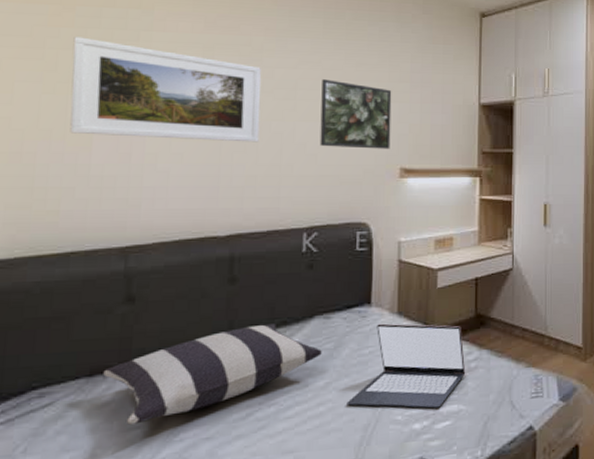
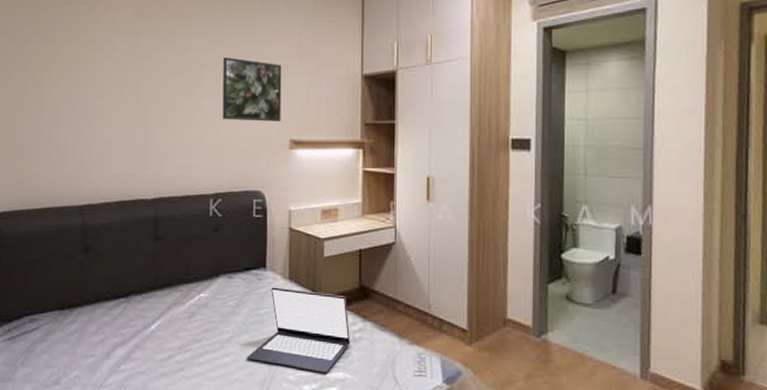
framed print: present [70,36,262,142] -> none [45,32,176,117]
pillow: present [103,323,322,425] -> none [70,278,226,353]

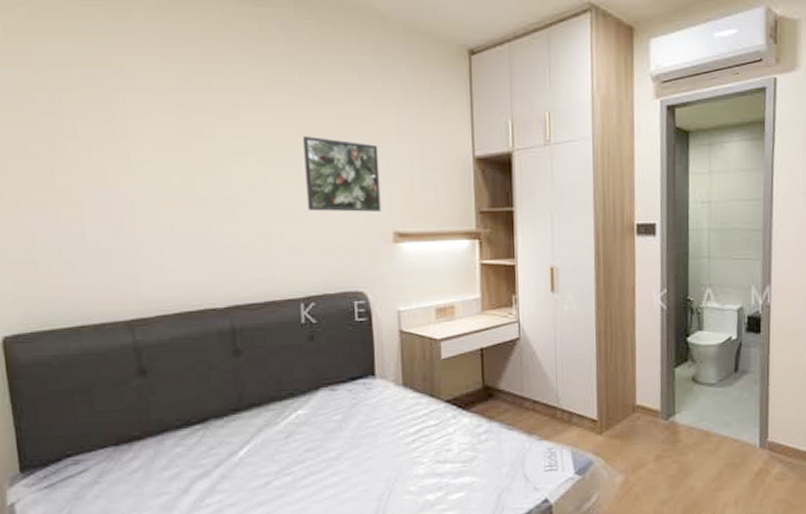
laptop: present [247,287,351,373] -> none [359,395,477,480]

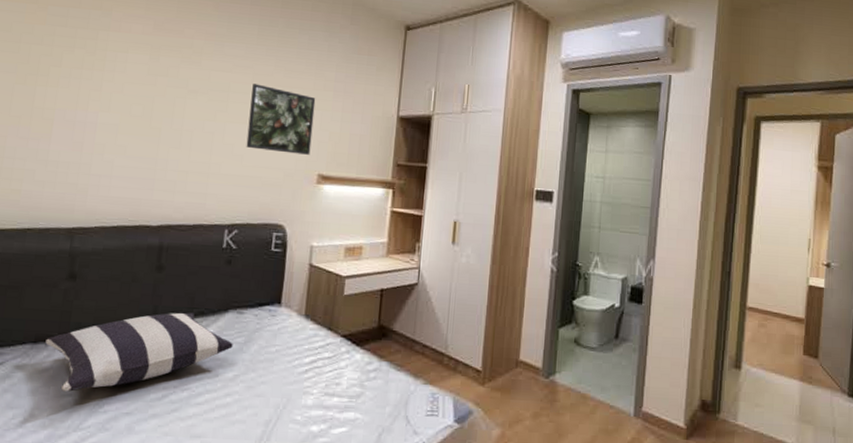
pillow: none [128,395,331,491] -> present [45,312,233,392]

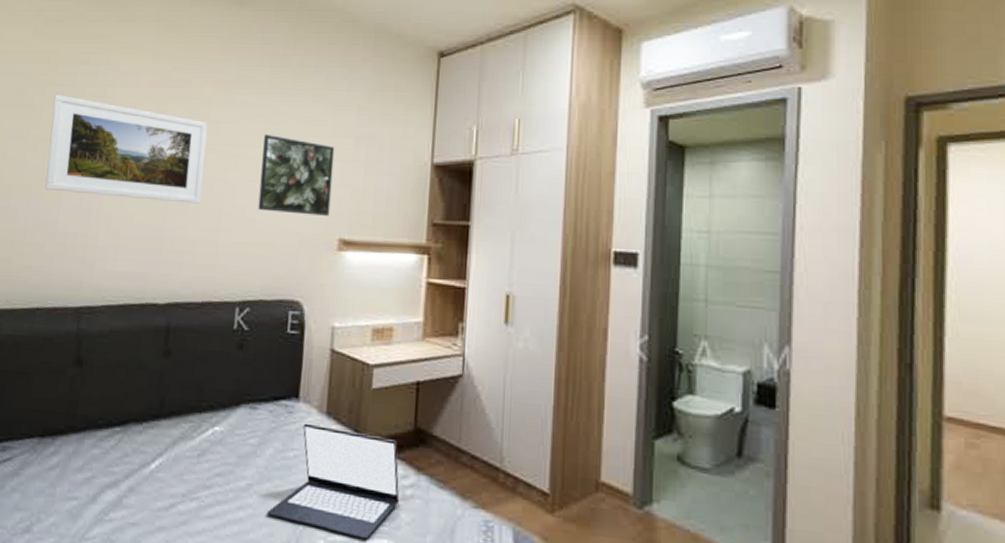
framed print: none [35,33,199,140] -> present [45,94,208,204]
pillow: present [45,312,233,392] -> none [52,406,246,495]
laptop: none [251,324,365,413] -> present [267,423,400,539]

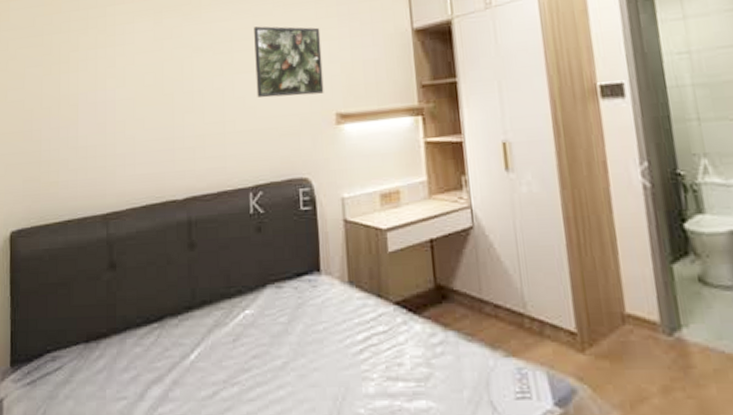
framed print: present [45,94,208,204] -> none [61,20,204,109]
laptop: present [267,423,400,539] -> none [306,295,432,403]

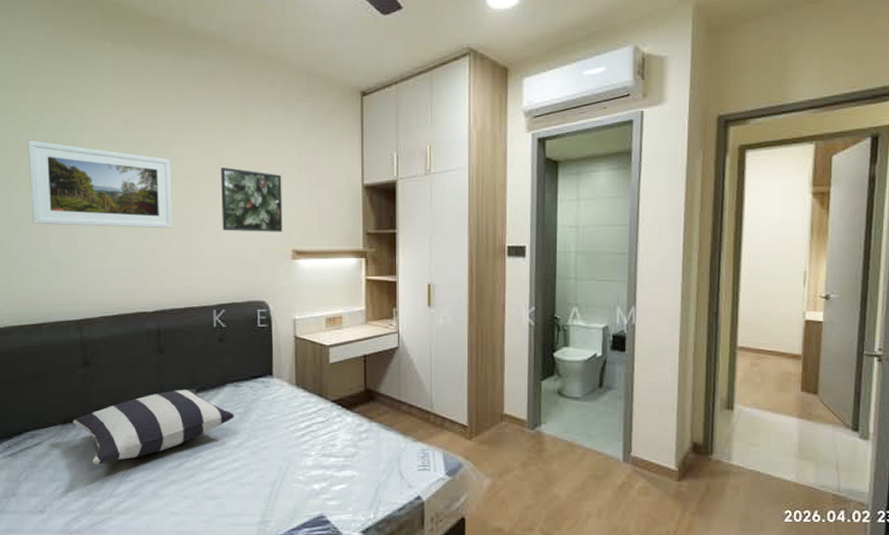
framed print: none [61,20,204,109] -> present [27,140,173,229]
pillow: none [96,293,277,394] -> present [73,389,234,464]

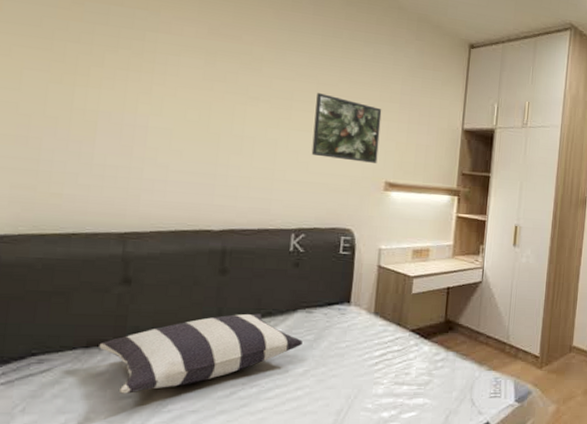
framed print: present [27,140,173,229] -> none [75,31,260,147]

